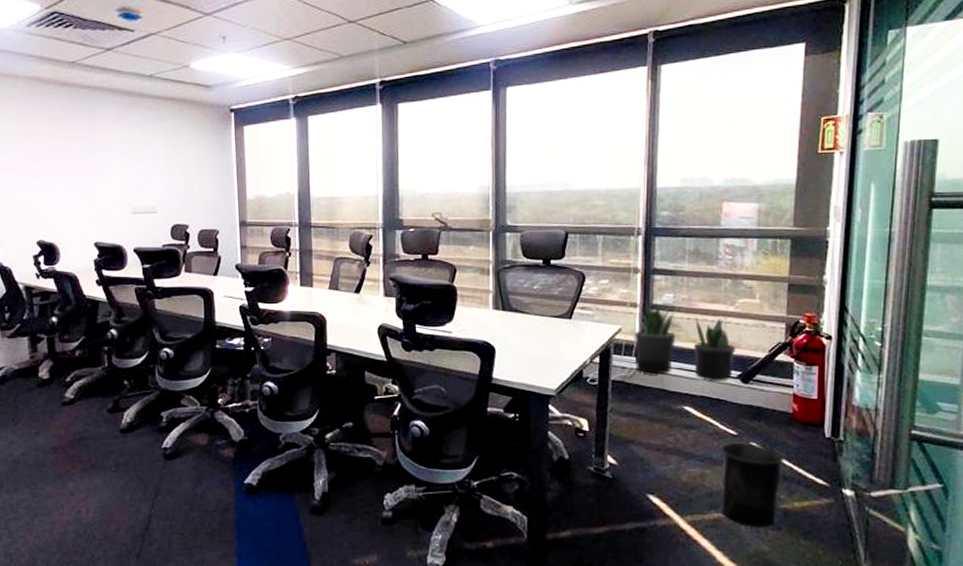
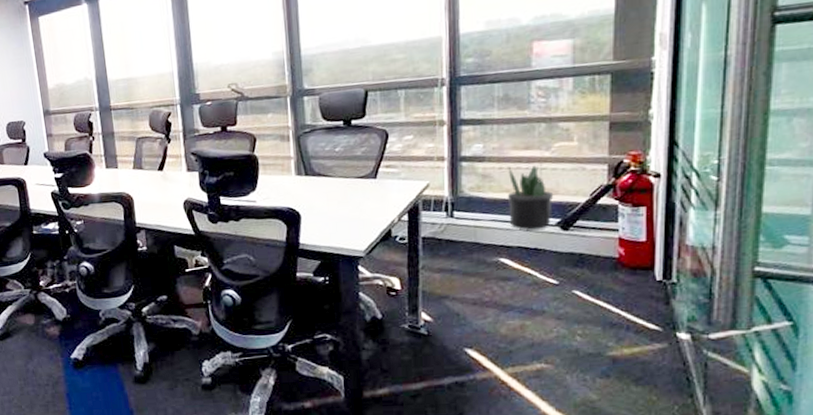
planter: present [633,300,677,375] -> none [442,153,489,228]
waste bin: present [721,442,786,528] -> none [541,291,613,377]

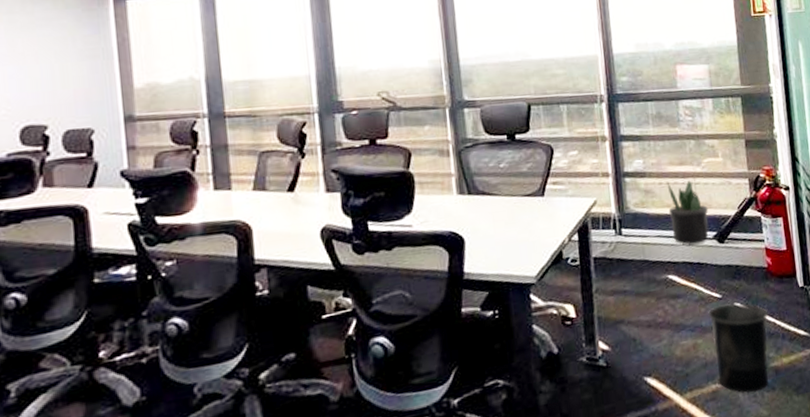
waste bin: none [541,291,613,377] -> present [708,303,769,393]

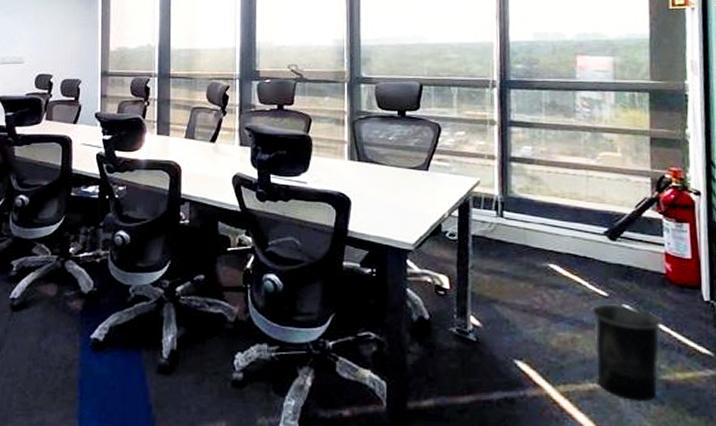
planter: present [666,180,709,244] -> none [555,172,601,237]

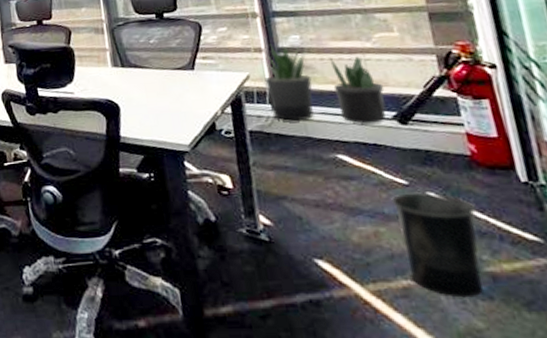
planter: none [492,152,538,230] -> present [263,44,315,122]
planter: none [555,172,601,237] -> present [329,56,386,123]

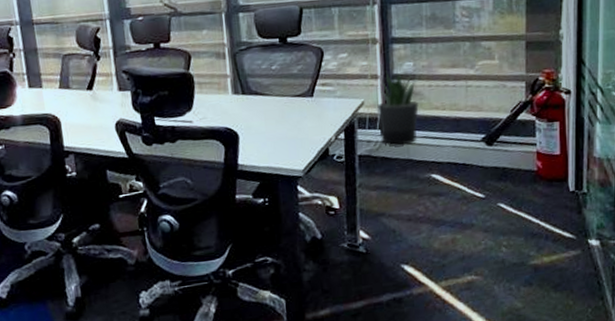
planter: present [329,56,386,123] -> none [436,82,479,145]
waste bin: present [391,192,483,298] -> none [470,204,533,286]

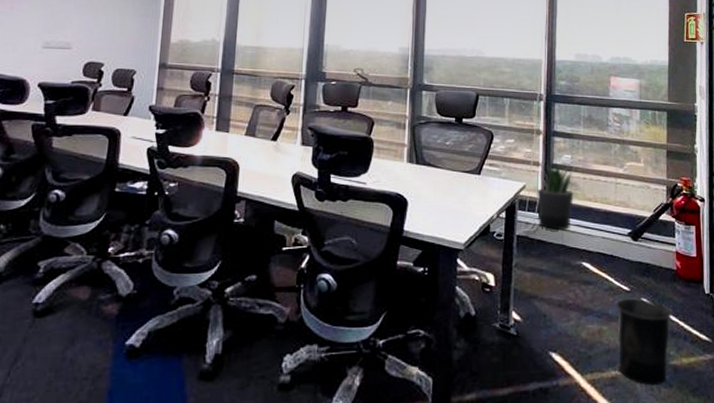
waste bin: none [470,204,533,286] -> present [616,298,673,386]

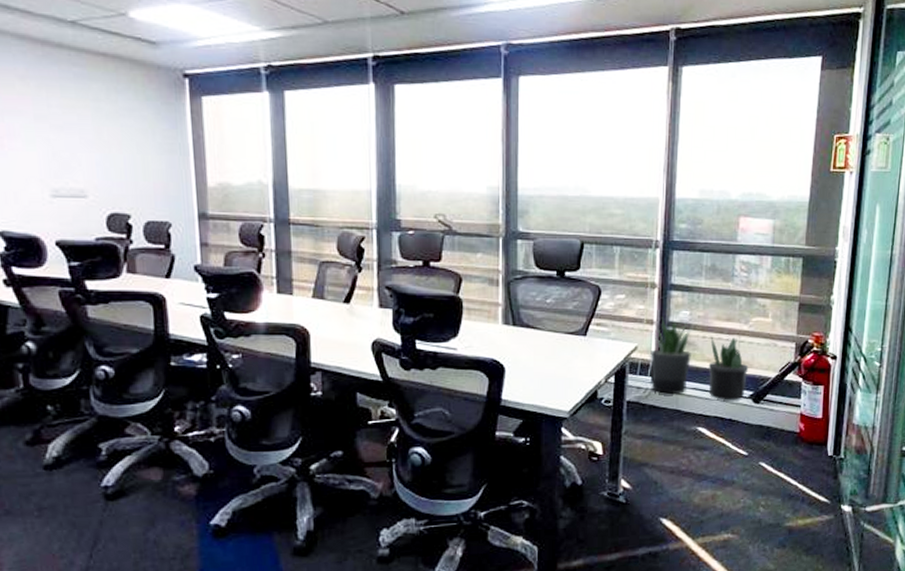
planter: none [589,179,626,237] -> present [708,337,749,400]
waste bin: present [616,298,673,386] -> none [731,462,792,547]

